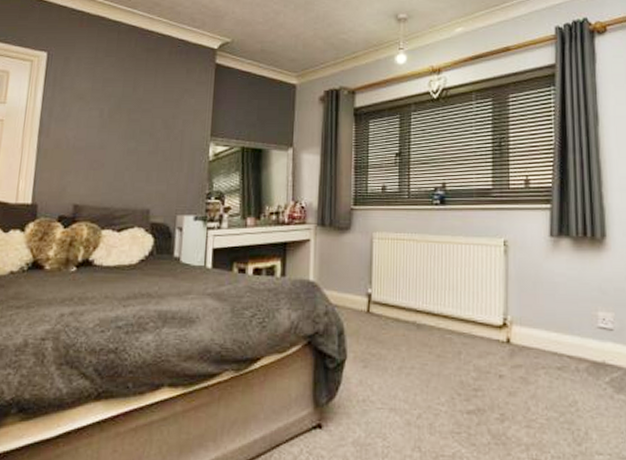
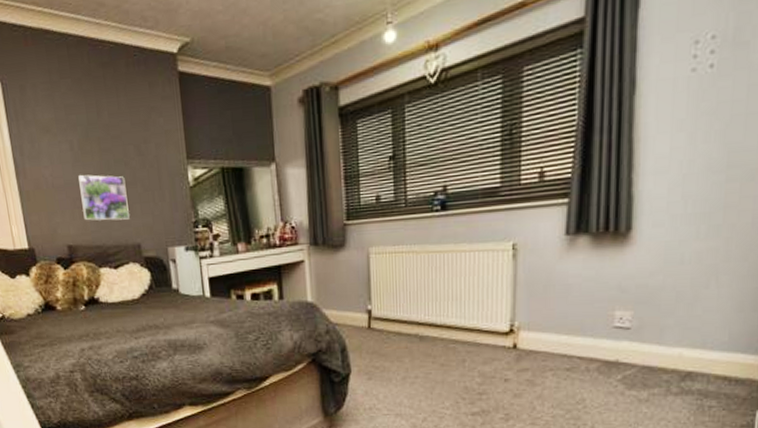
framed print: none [97,139,147,185] -> present [77,174,130,221]

